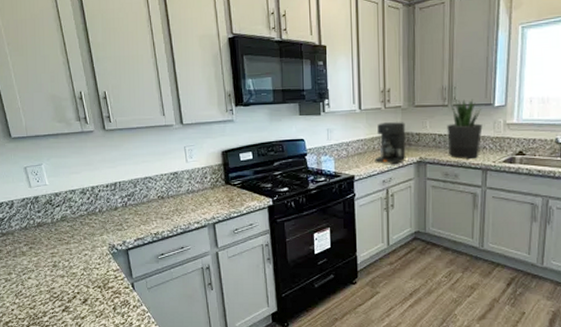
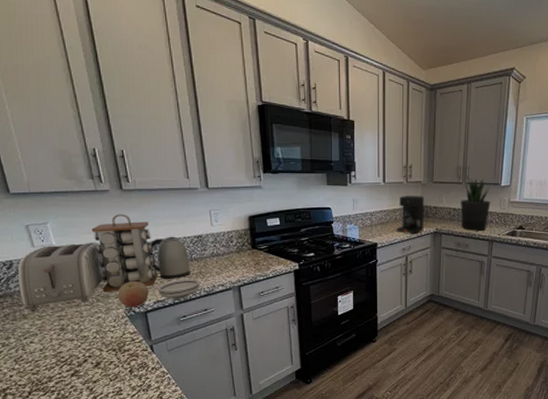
toaster: none [18,181,91,248] -> present [18,242,105,311]
spice rack: none [78,153,137,230] -> present [91,214,157,292]
fruit: none [102,219,130,245] -> present [117,282,149,308]
kettle: none [128,174,168,217] -> present [148,236,190,279]
bowl: none [137,215,176,237] -> present [157,278,199,299]

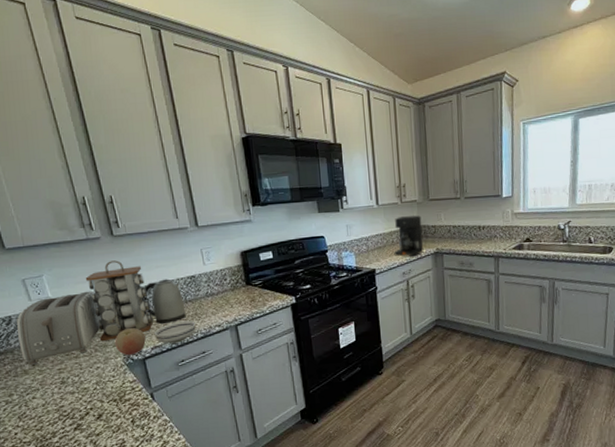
planter: present [460,177,491,232] -> none [460,191,493,249]

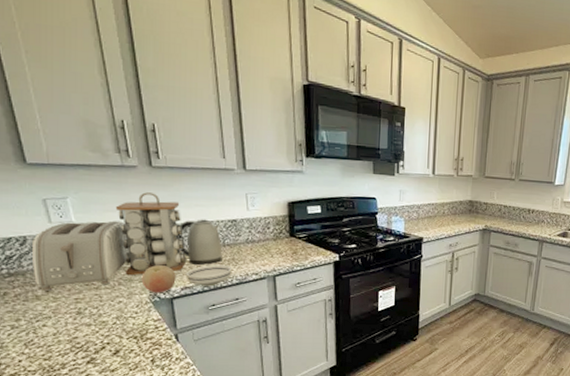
coffee maker: present [394,215,424,257] -> none [443,189,475,230]

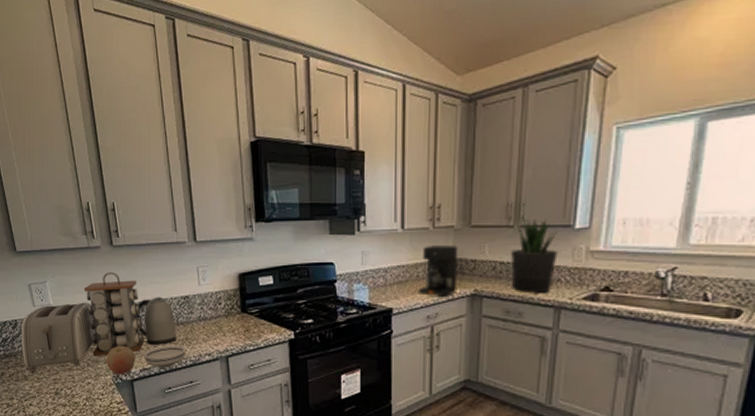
coffee maker: none [443,189,475,230] -> present [418,245,458,296]
planter: none [511,174,544,231] -> present [511,217,558,294]

